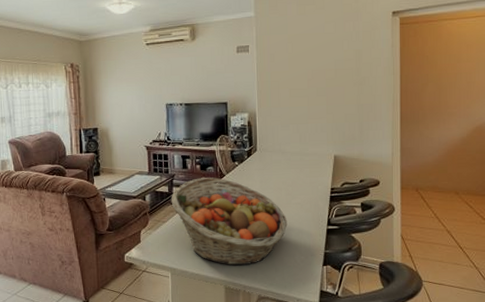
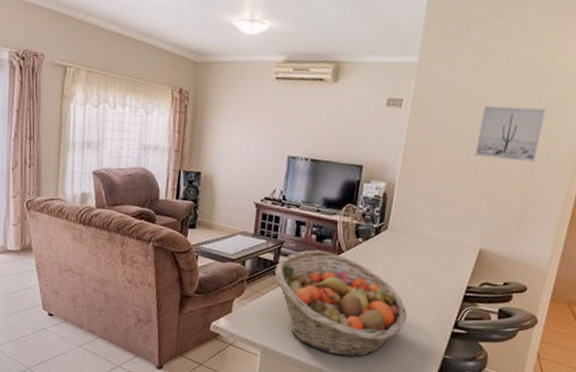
wall art: none [312,36,362,81] -> present [474,105,546,162]

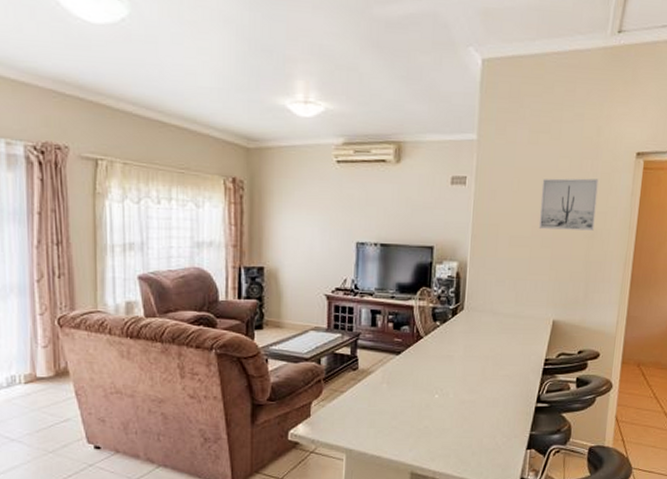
fruit basket: present [274,250,408,357] -> none [353,339,492,448]

